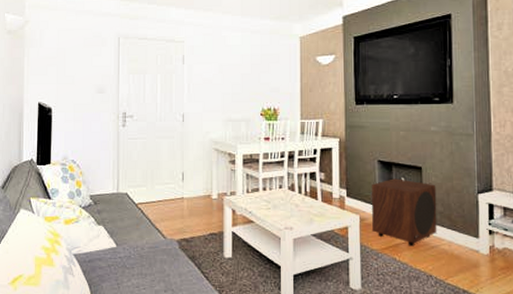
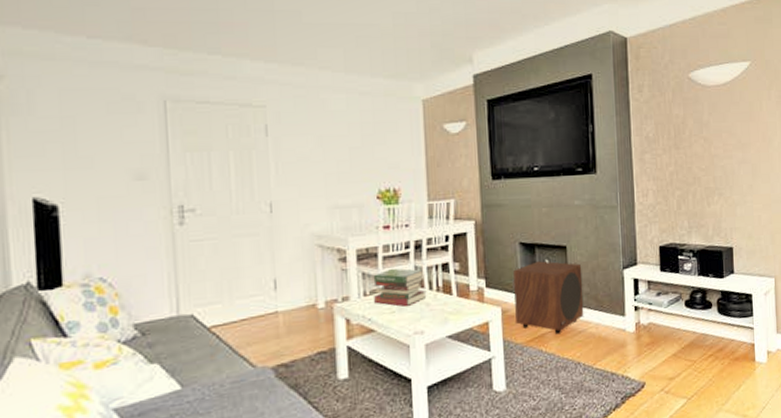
books: none [255,172,295,205] -> present [373,268,425,307]

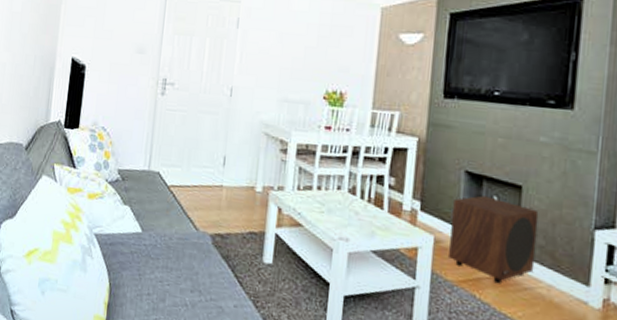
books: present [373,268,425,307] -> none [306,169,357,210]

